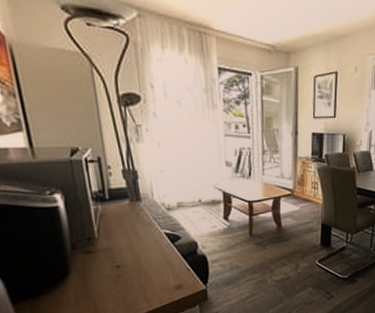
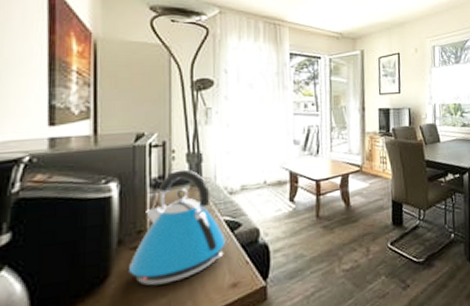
kettle: none [85,185,168,283] -> present [129,169,225,286]

